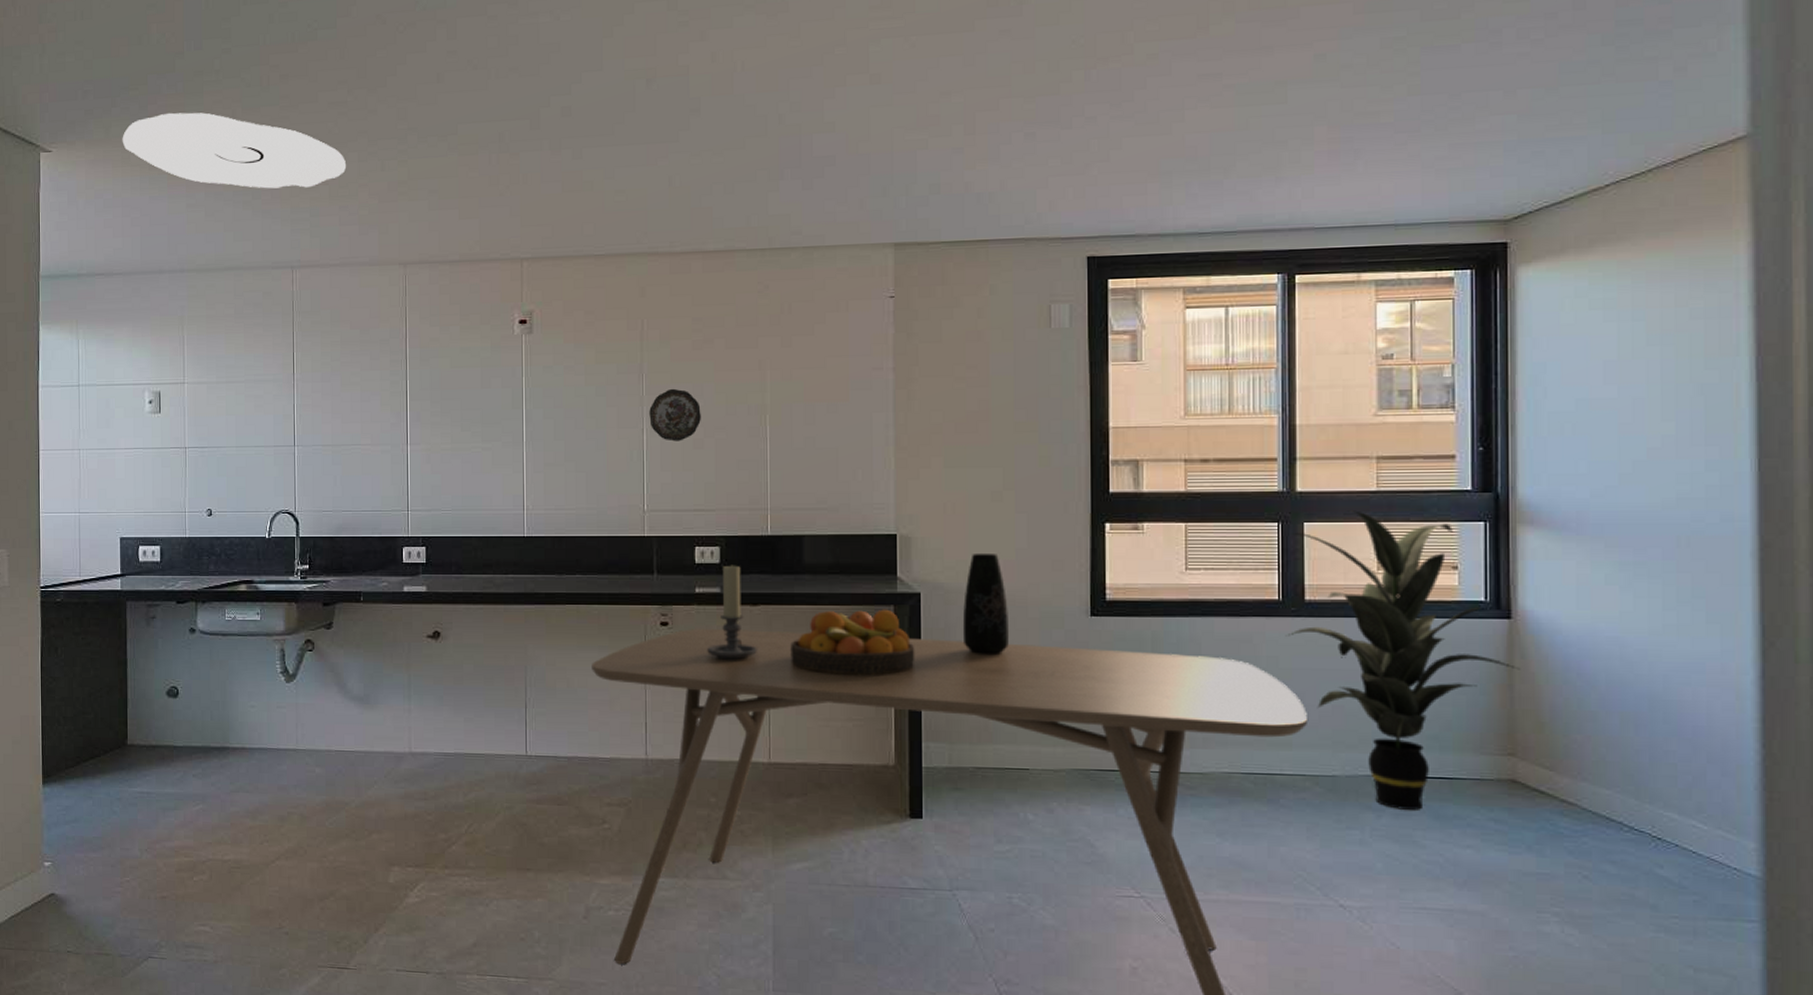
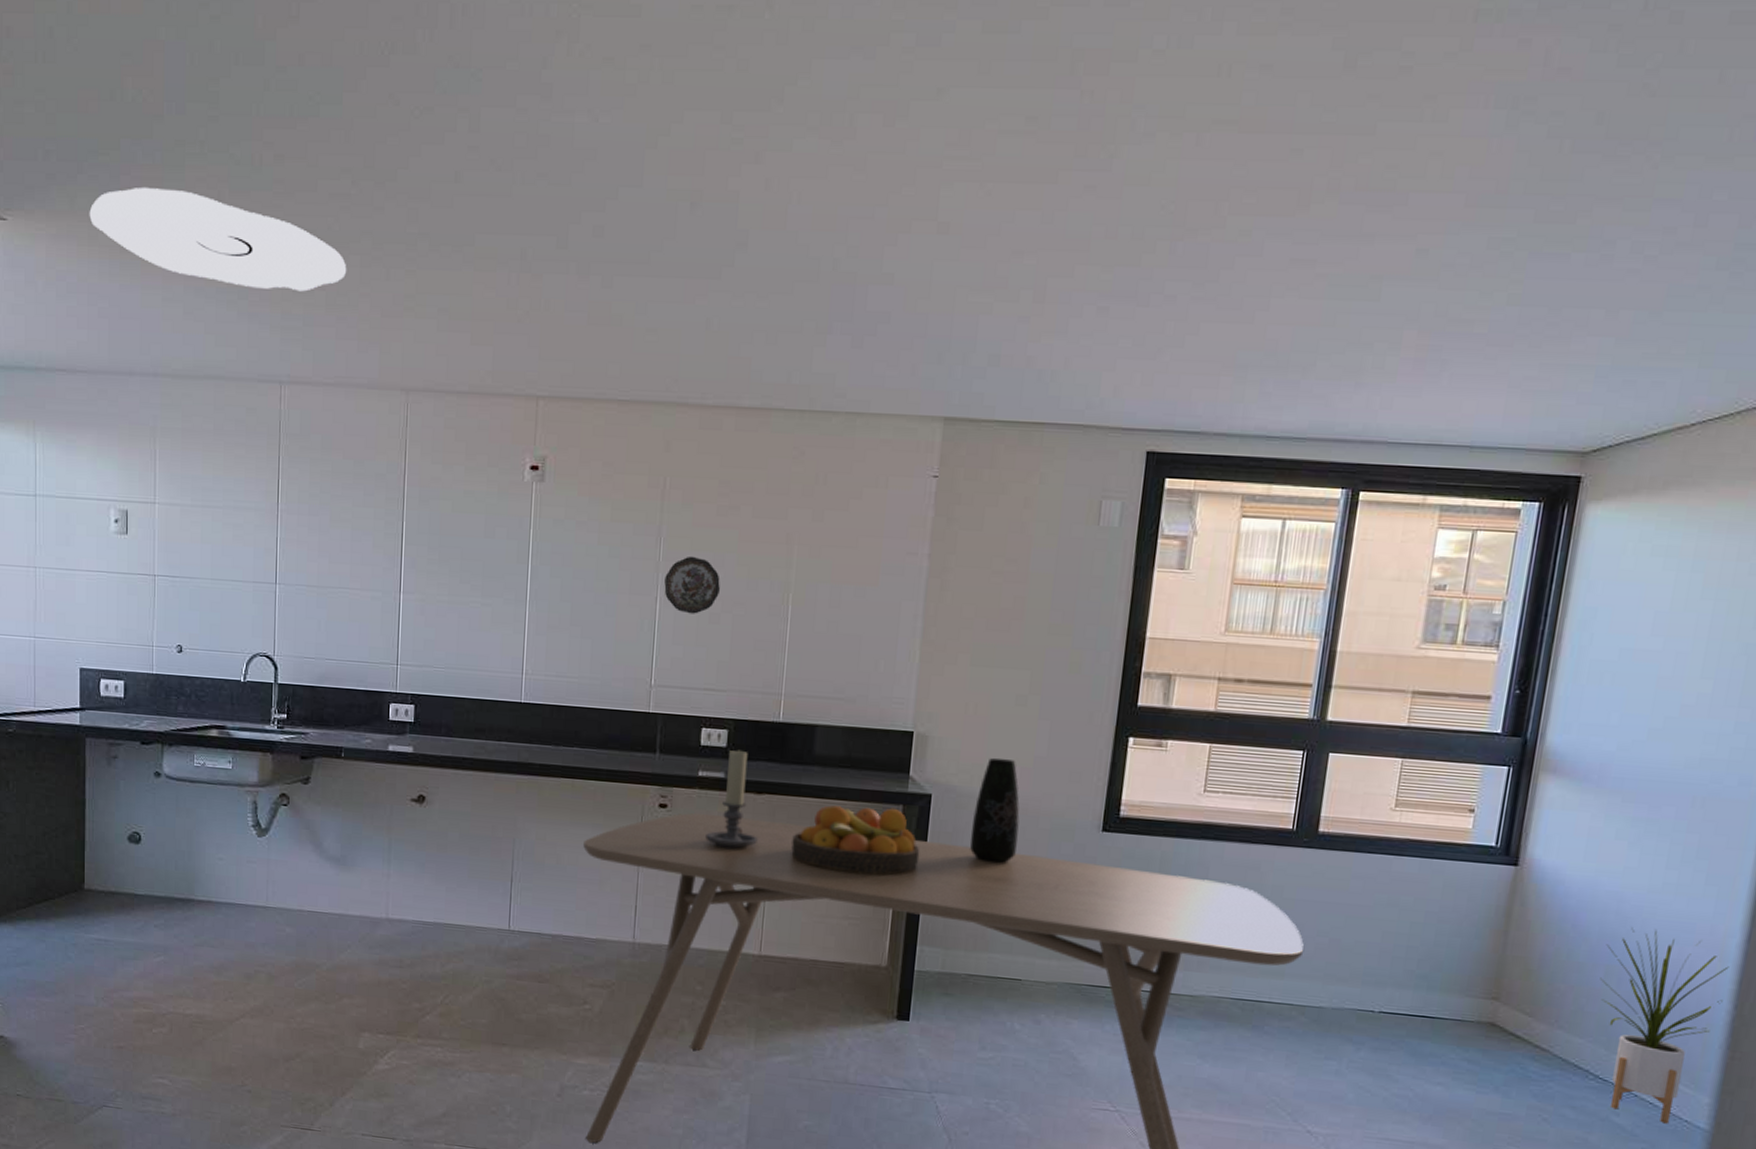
indoor plant: present [1285,510,1521,810] -> none [1293,744,1519,1046]
house plant: none [1616,672,1749,873] -> present [1600,928,1729,1124]

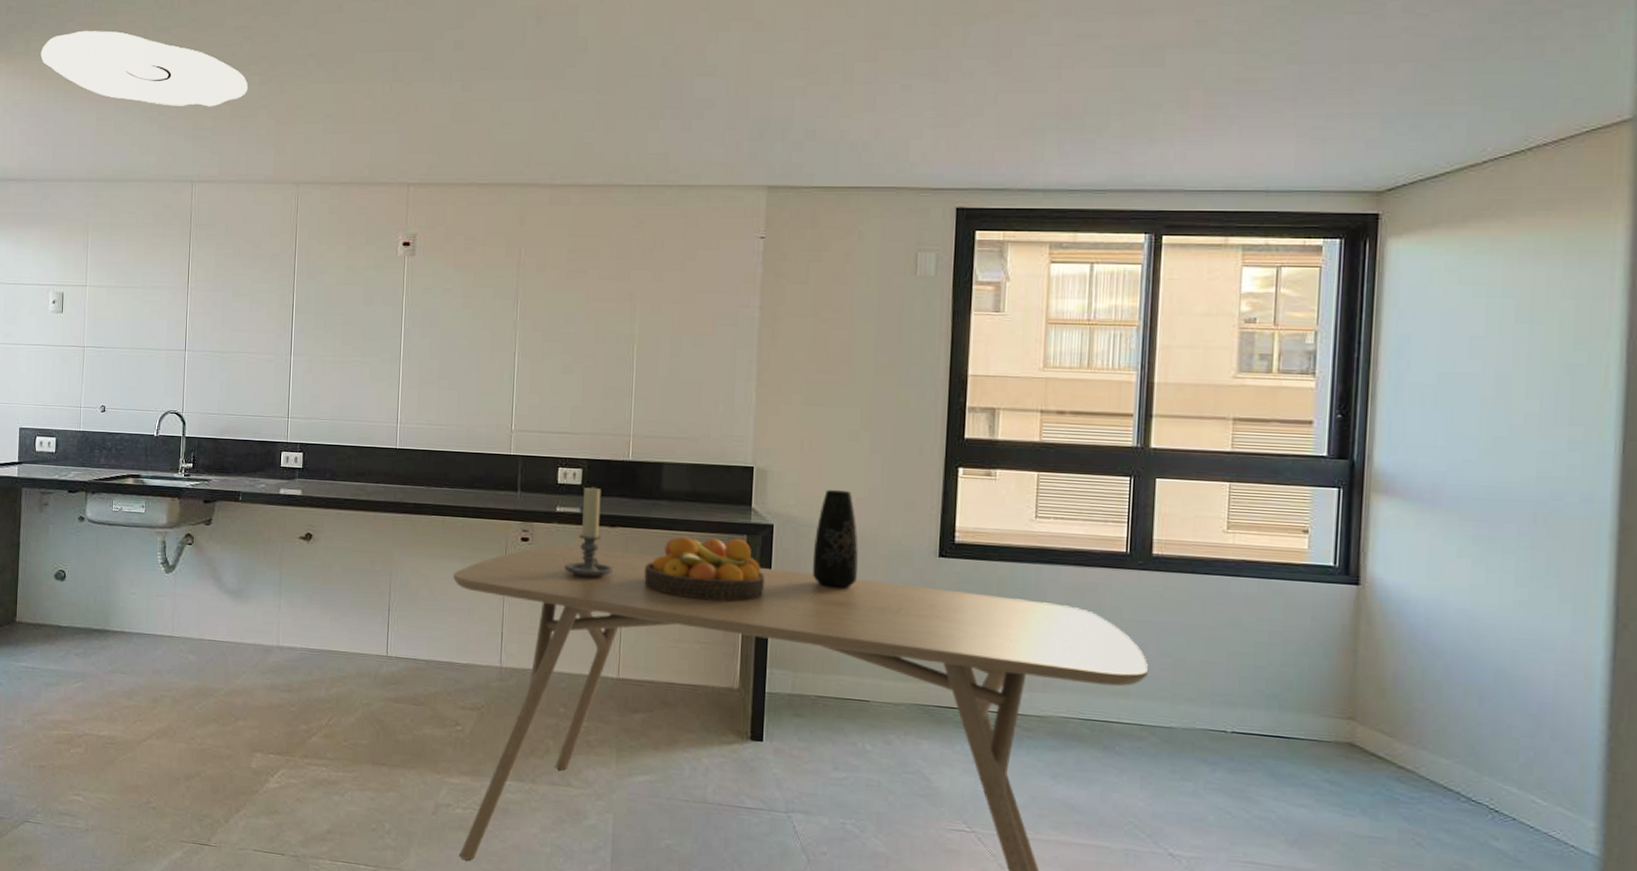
decorative plate: present [664,556,720,614] -> none [521,315,572,366]
house plant: present [1600,928,1729,1124] -> none [1459,646,1597,849]

